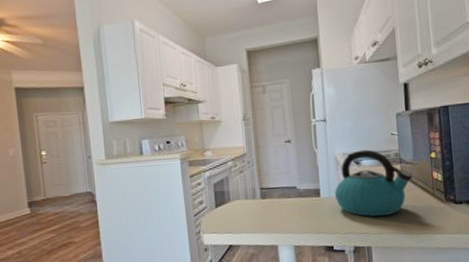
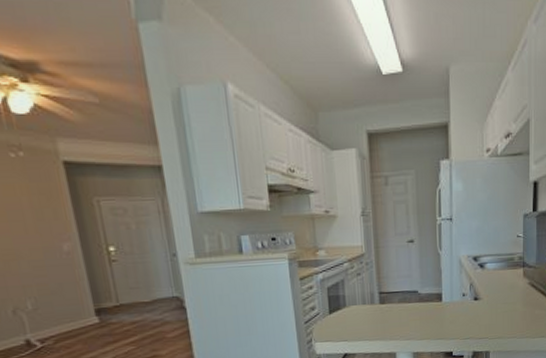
kettle: present [334,149,413,217] -> none [456,252,534,322]

